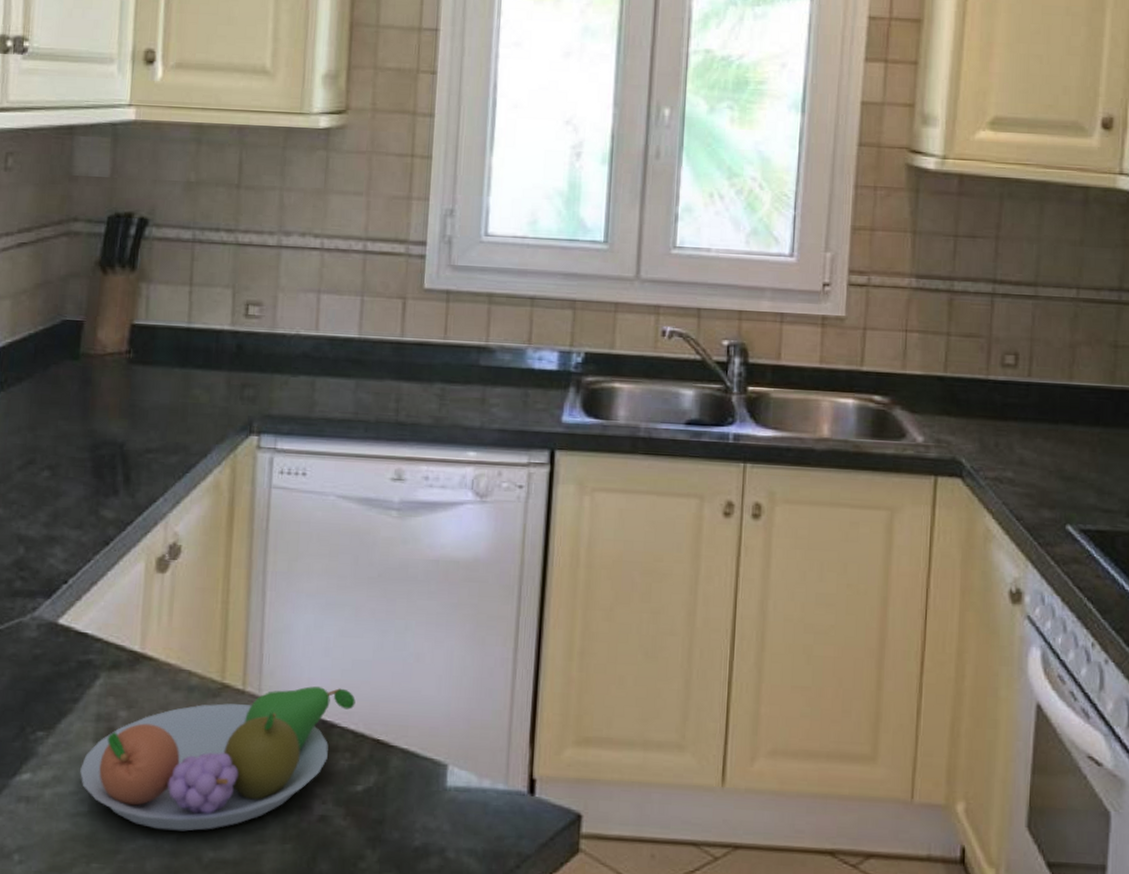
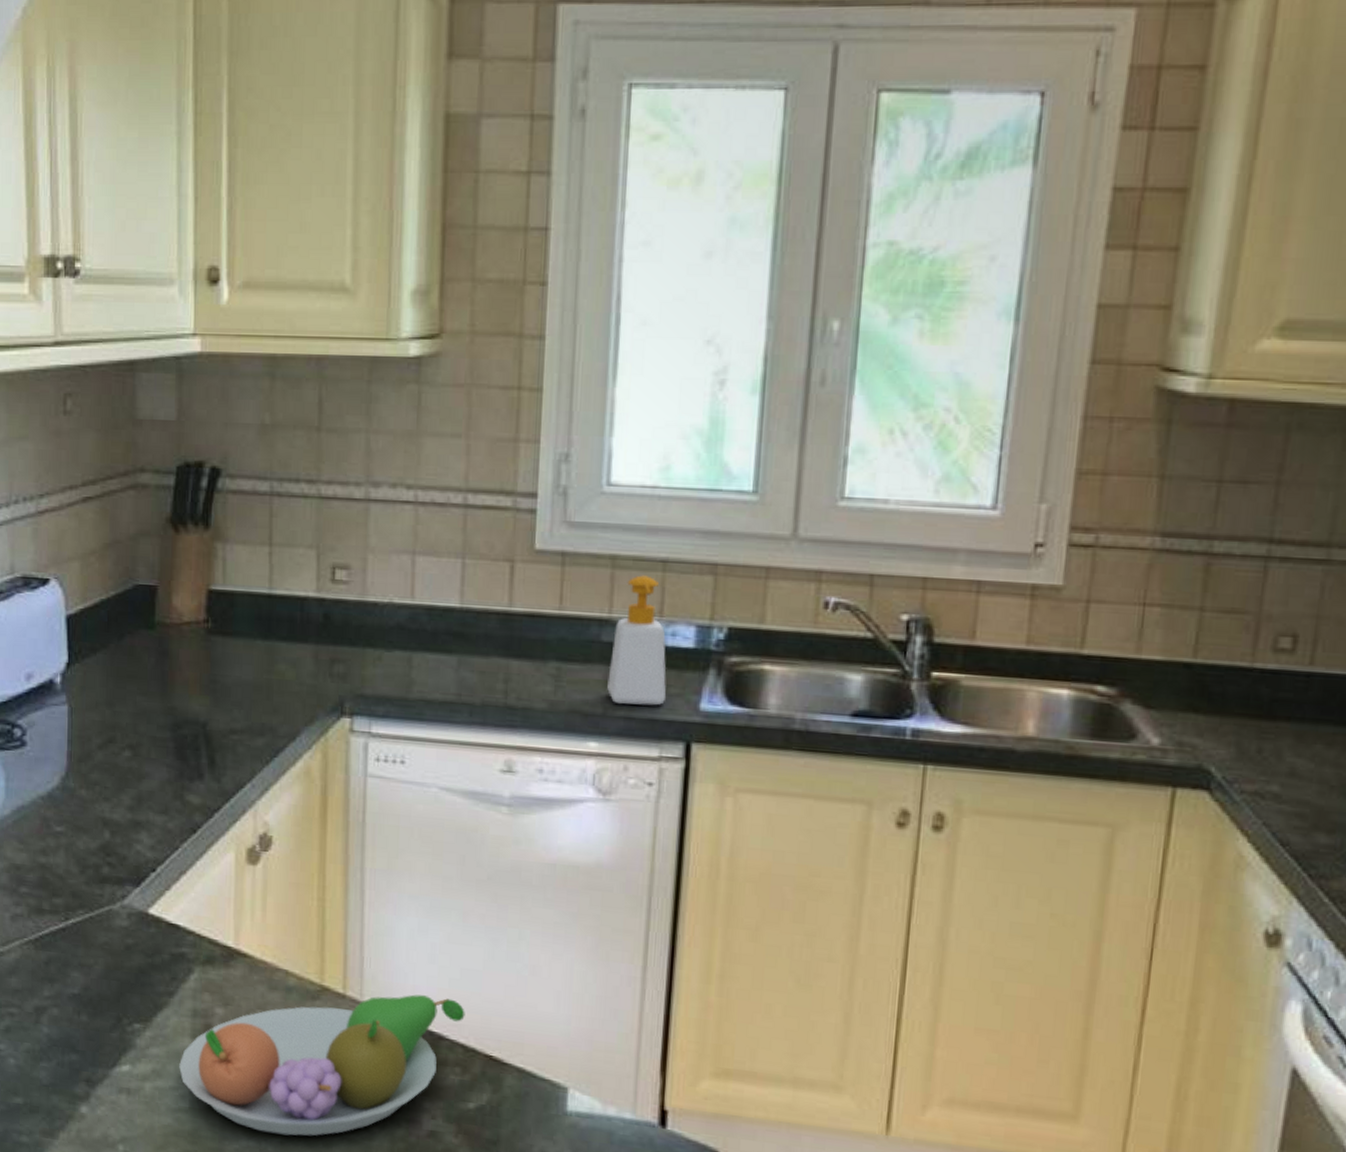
soap bottle: none [484,309,534,420] -> present [607,575,667,706]

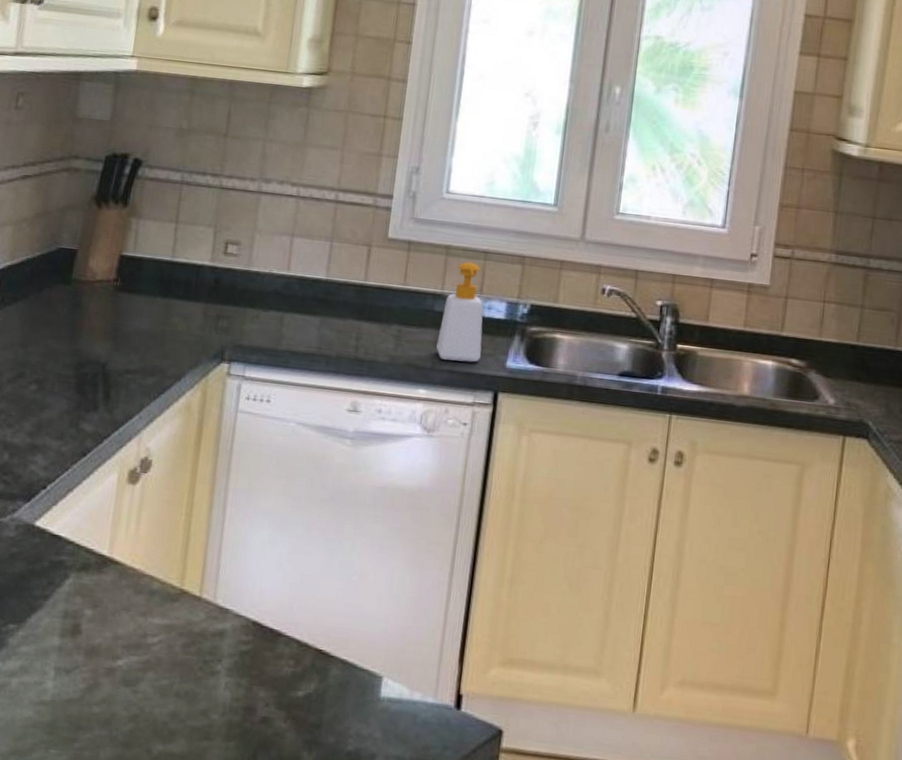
fruit bowl: present [179,994,465,1136] -> none [45,597,302,725]

